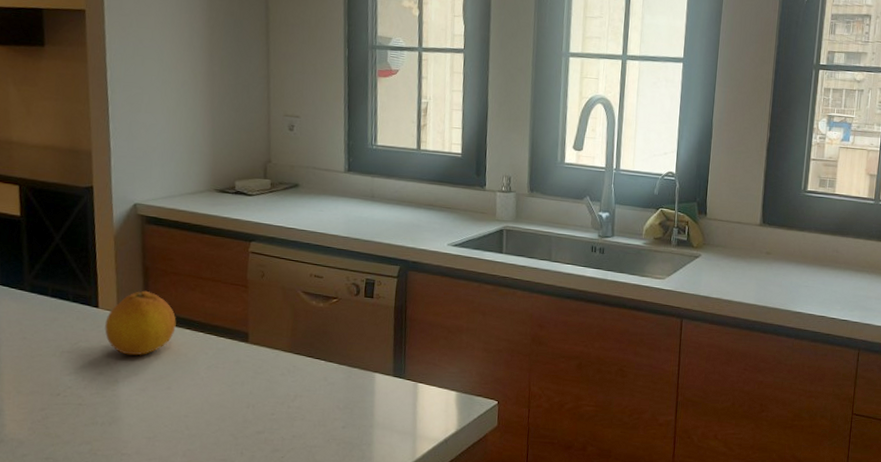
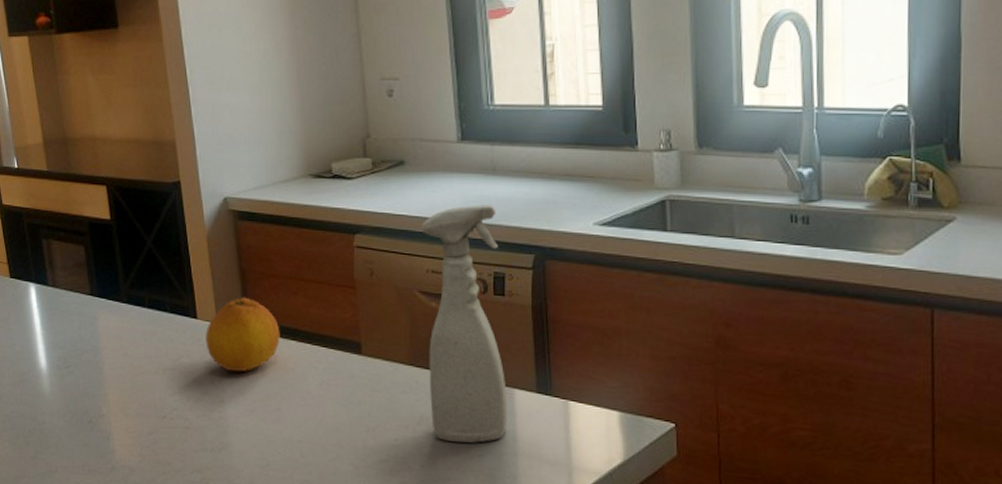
spray bottle: none [304,224,372,417] -> present [421,205,508,443]

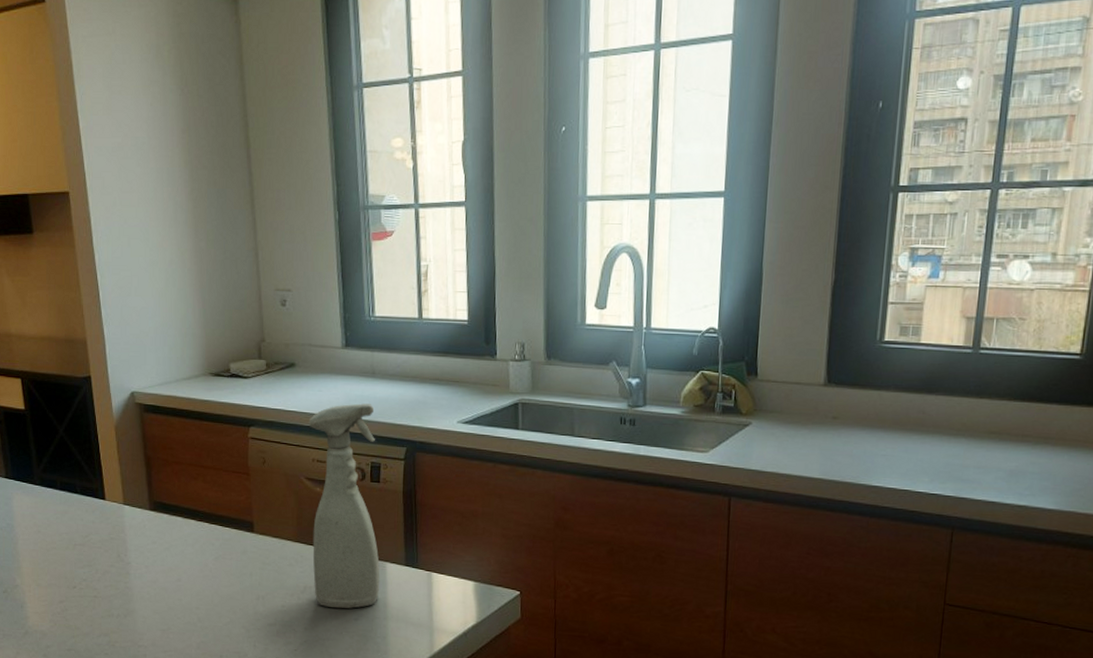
fruit: present [206,297,280,372] -> none [113,481,181,548]

